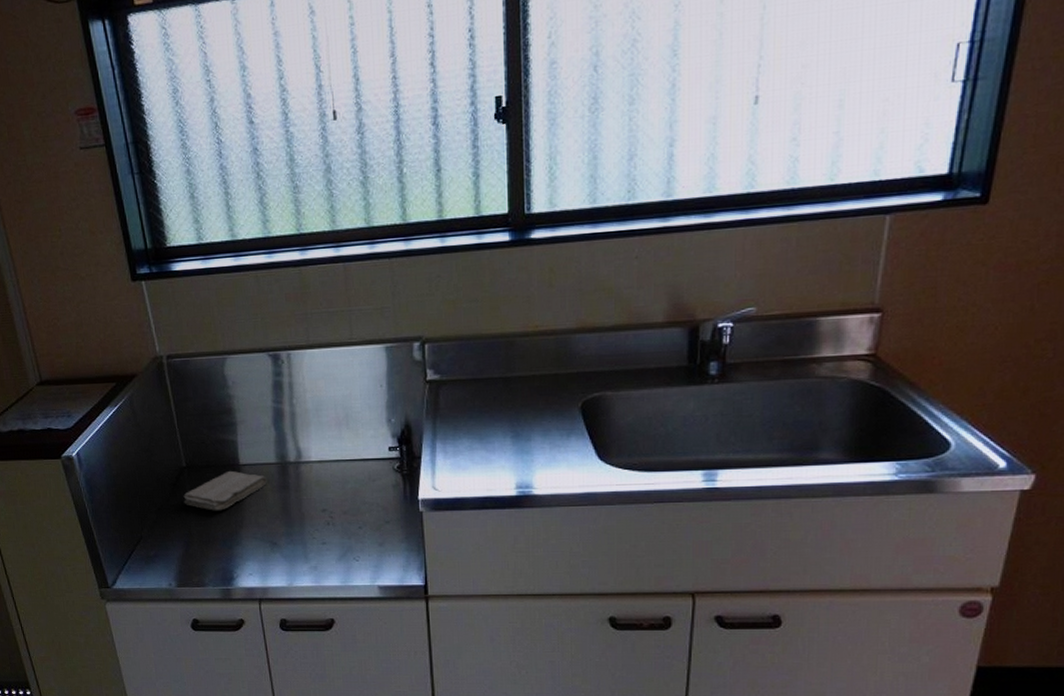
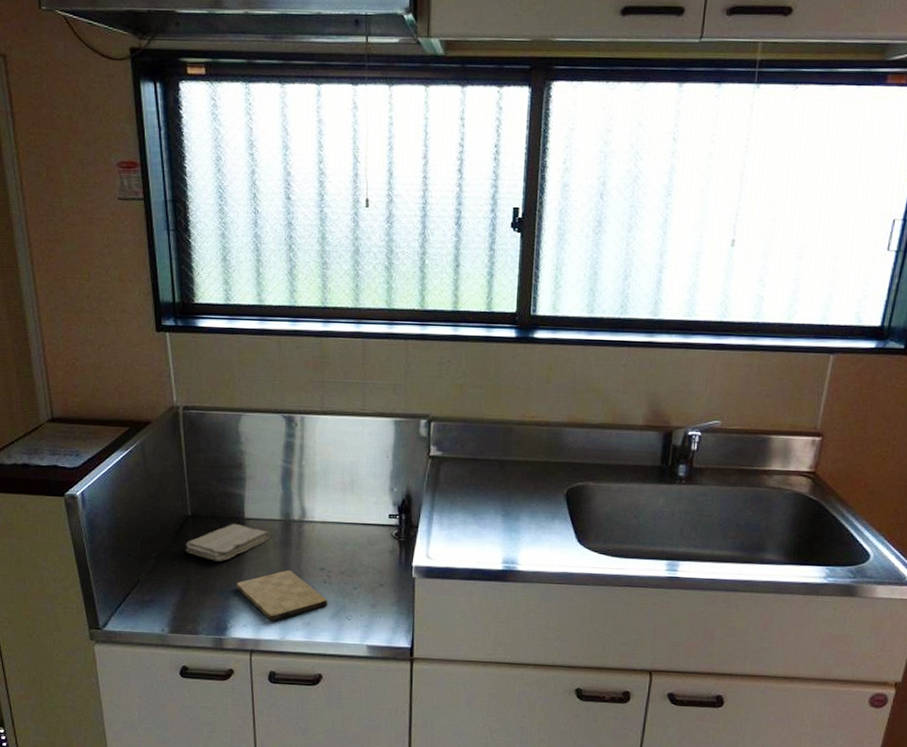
cutting board: none [238,513,333,568] -> present [236,569,328,621]

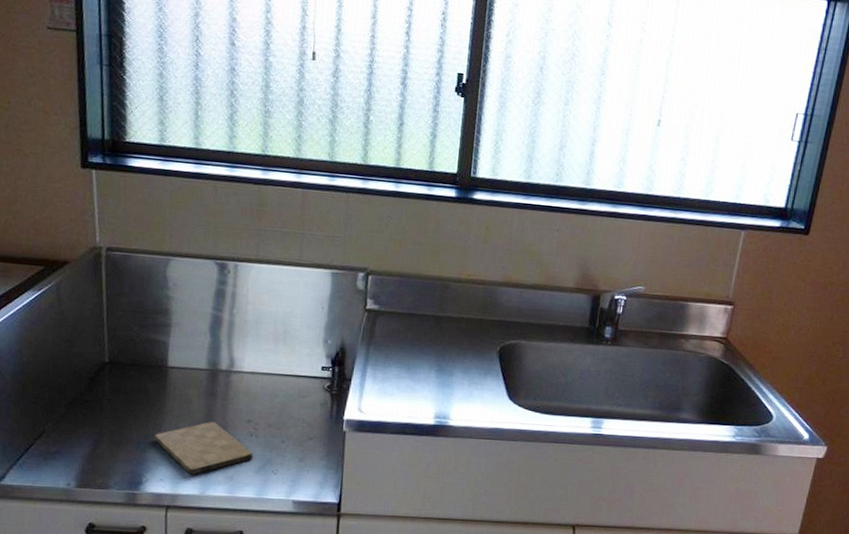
washcloth: present [185,523,270,562] -> none [100,371,194,412]

